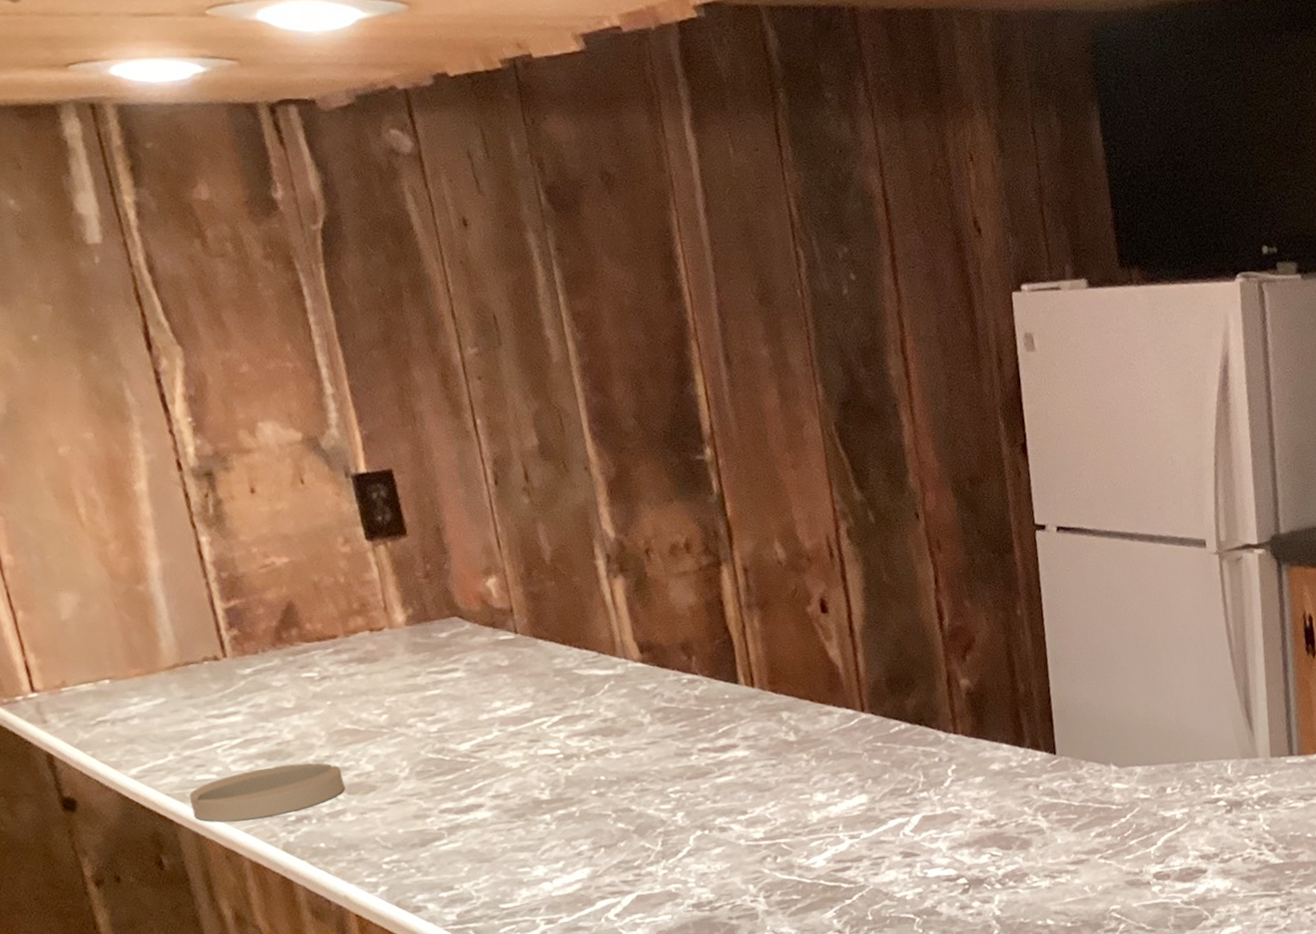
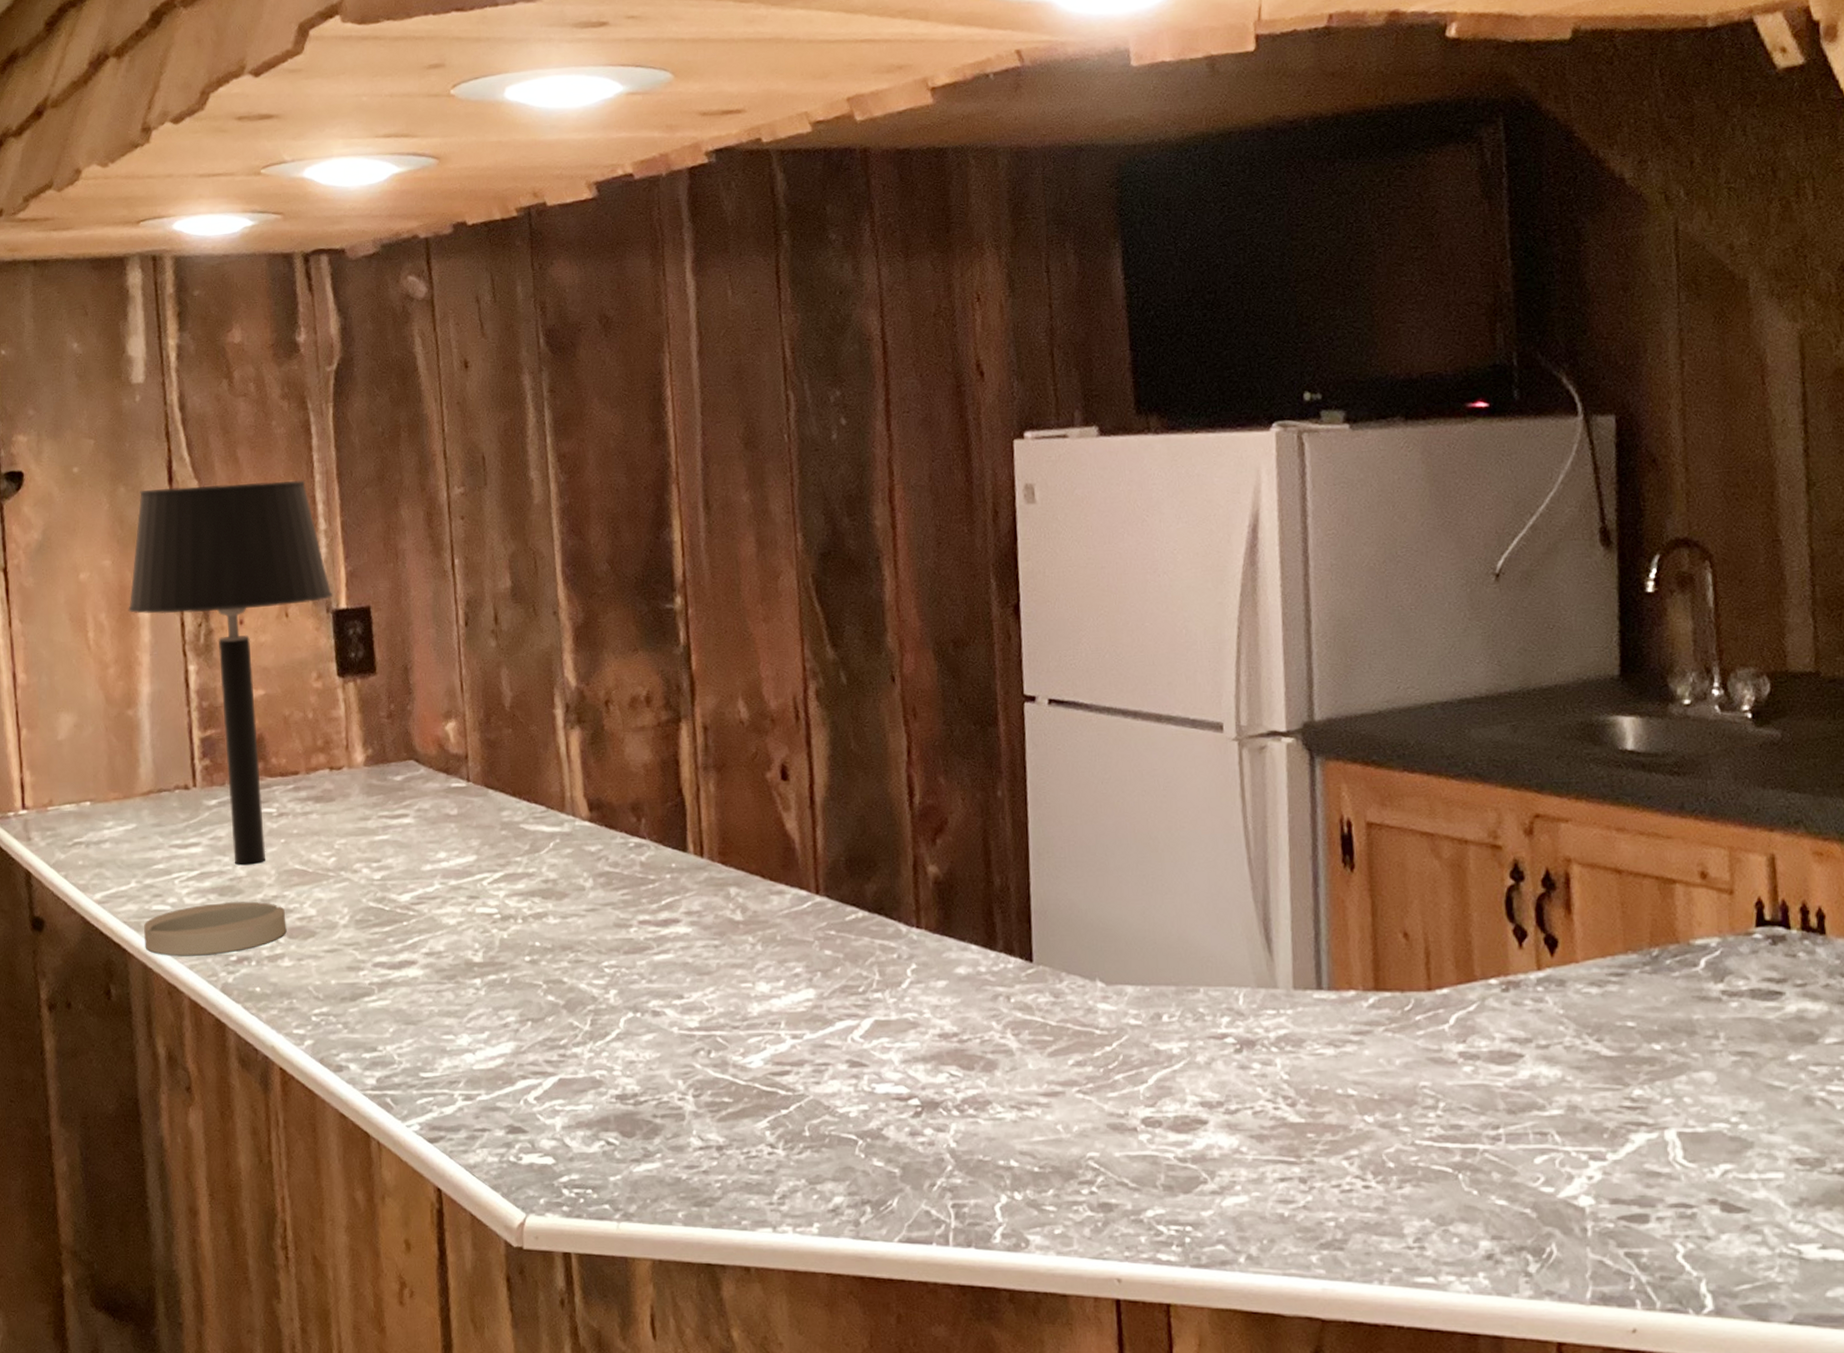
table lamp: none [115,344,350,731] -> present [128,480,332,866]

